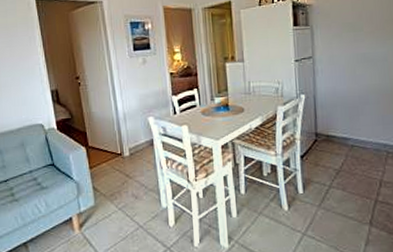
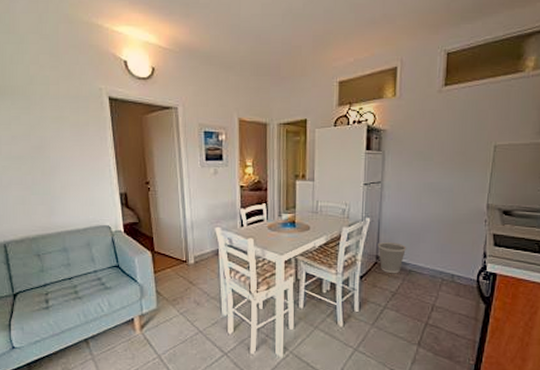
wastebasket: none [316,117,347,151] -> present [378,241,407,274]

